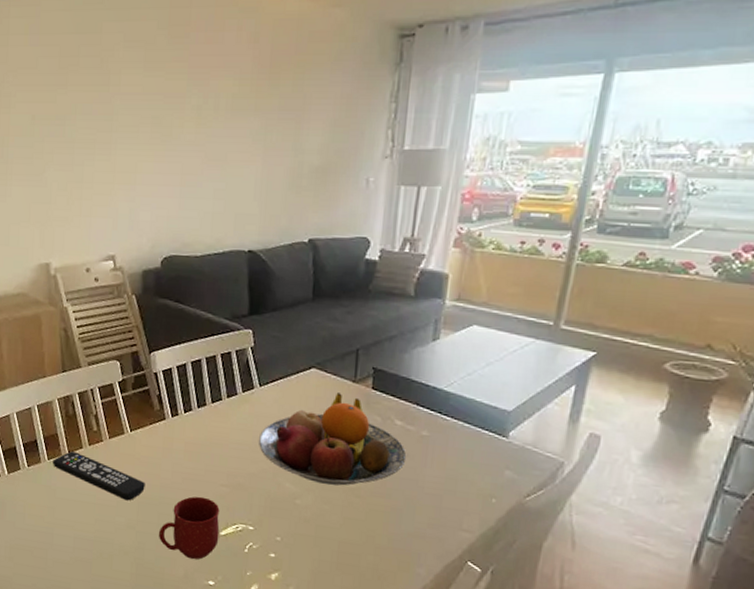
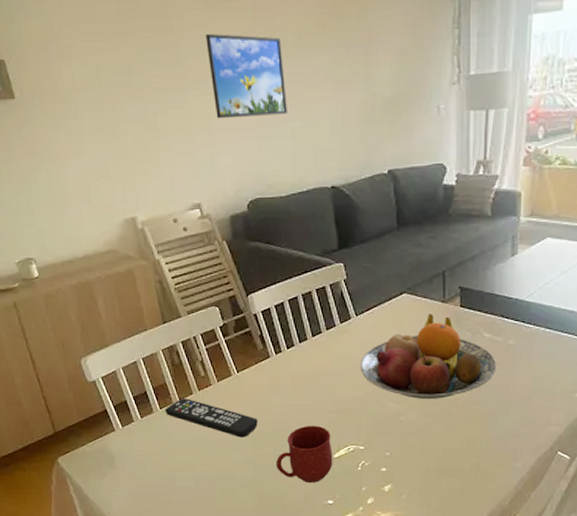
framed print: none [140,91,214,175] -> present [206,33,287,119]

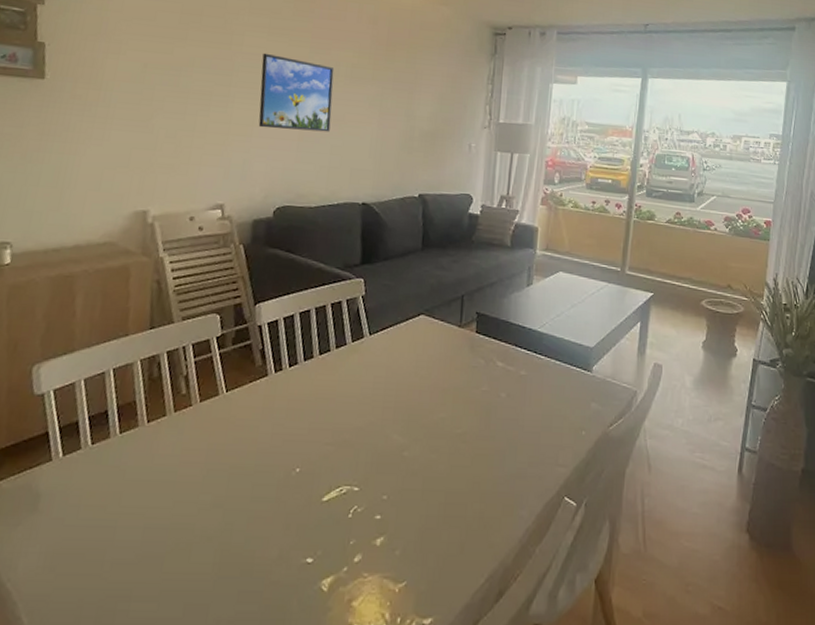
remote control: present [165,398,258,438] -> none [125,421,240,474]
mug: present [276,425,333,484] -> none [251,459,323,535]
fruit bowl: present [359,314,497,399] -> none [366,338,508,432]

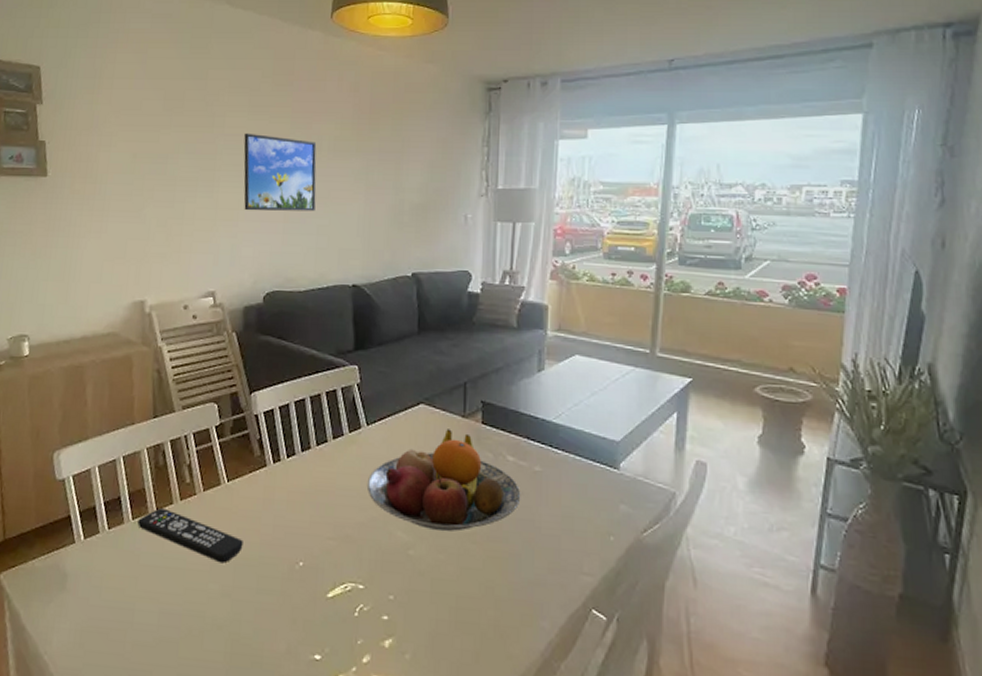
remote control: none [125,421,240,474] -> present [137,508,243,564]
fruit bowl: none [366,338,508,432] -> present [366,429,521,532]

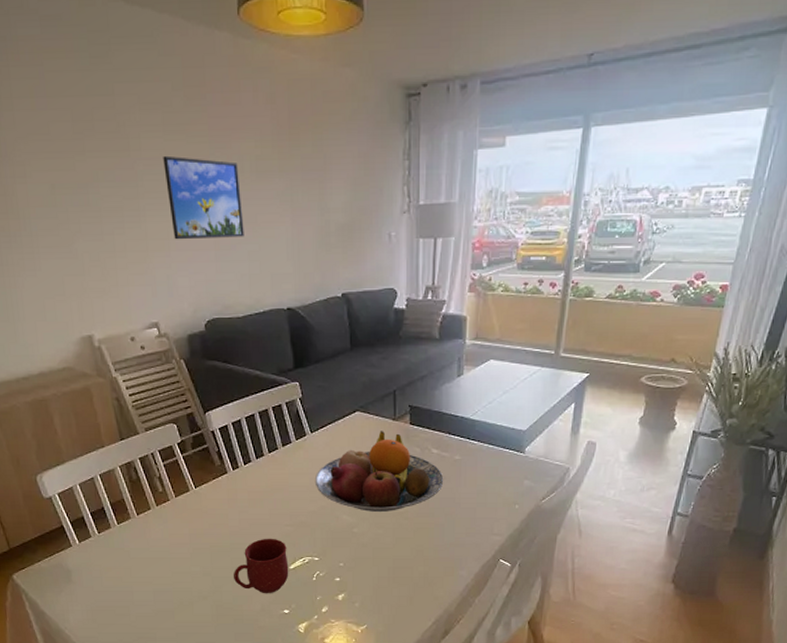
remote control: present [137,508,243,564] -> none [123,514,216,551]
mug: none [258,553,327,630] -> present [234,538,289,594]

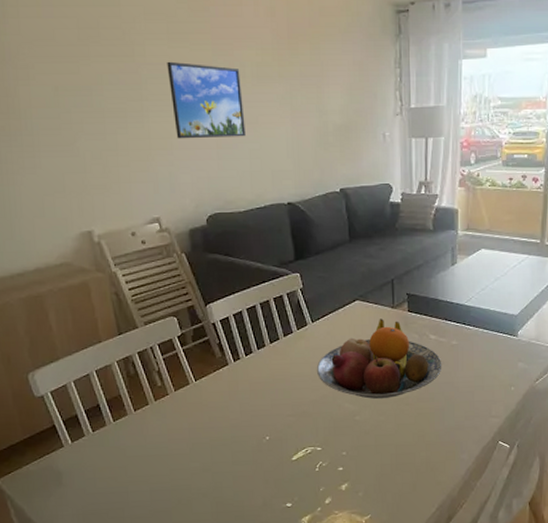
mug: present [234,538,289,594] -> none [235,429,291,488]

